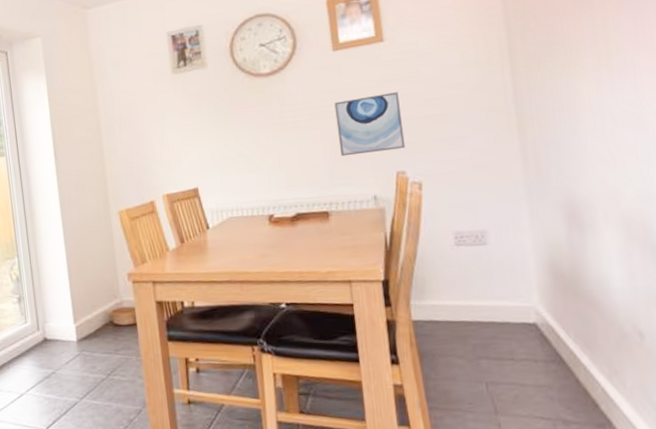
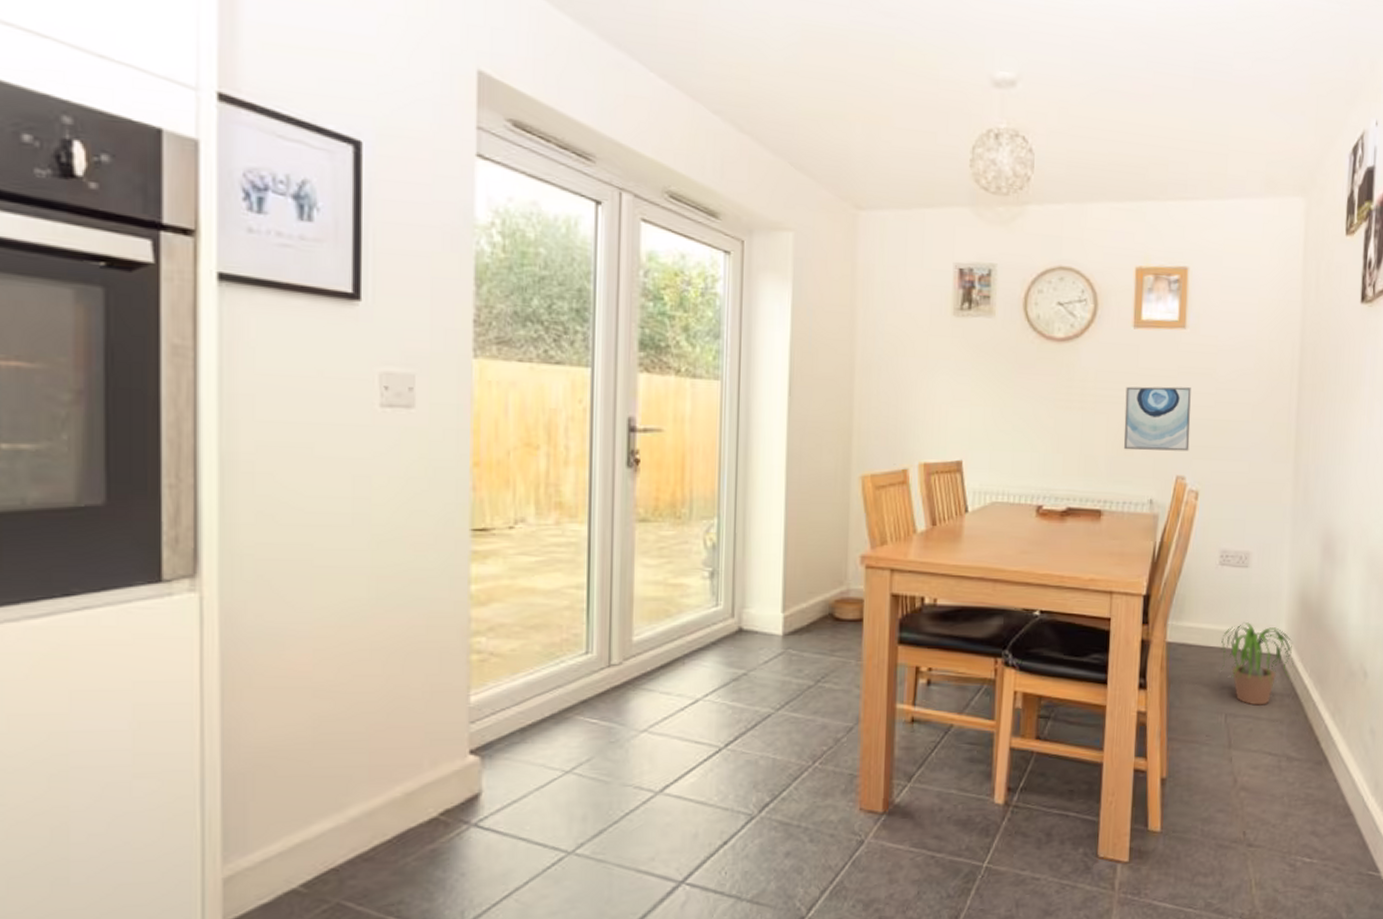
potted plant: none [469,295,560,373] -> present [1221,621,1299,706]

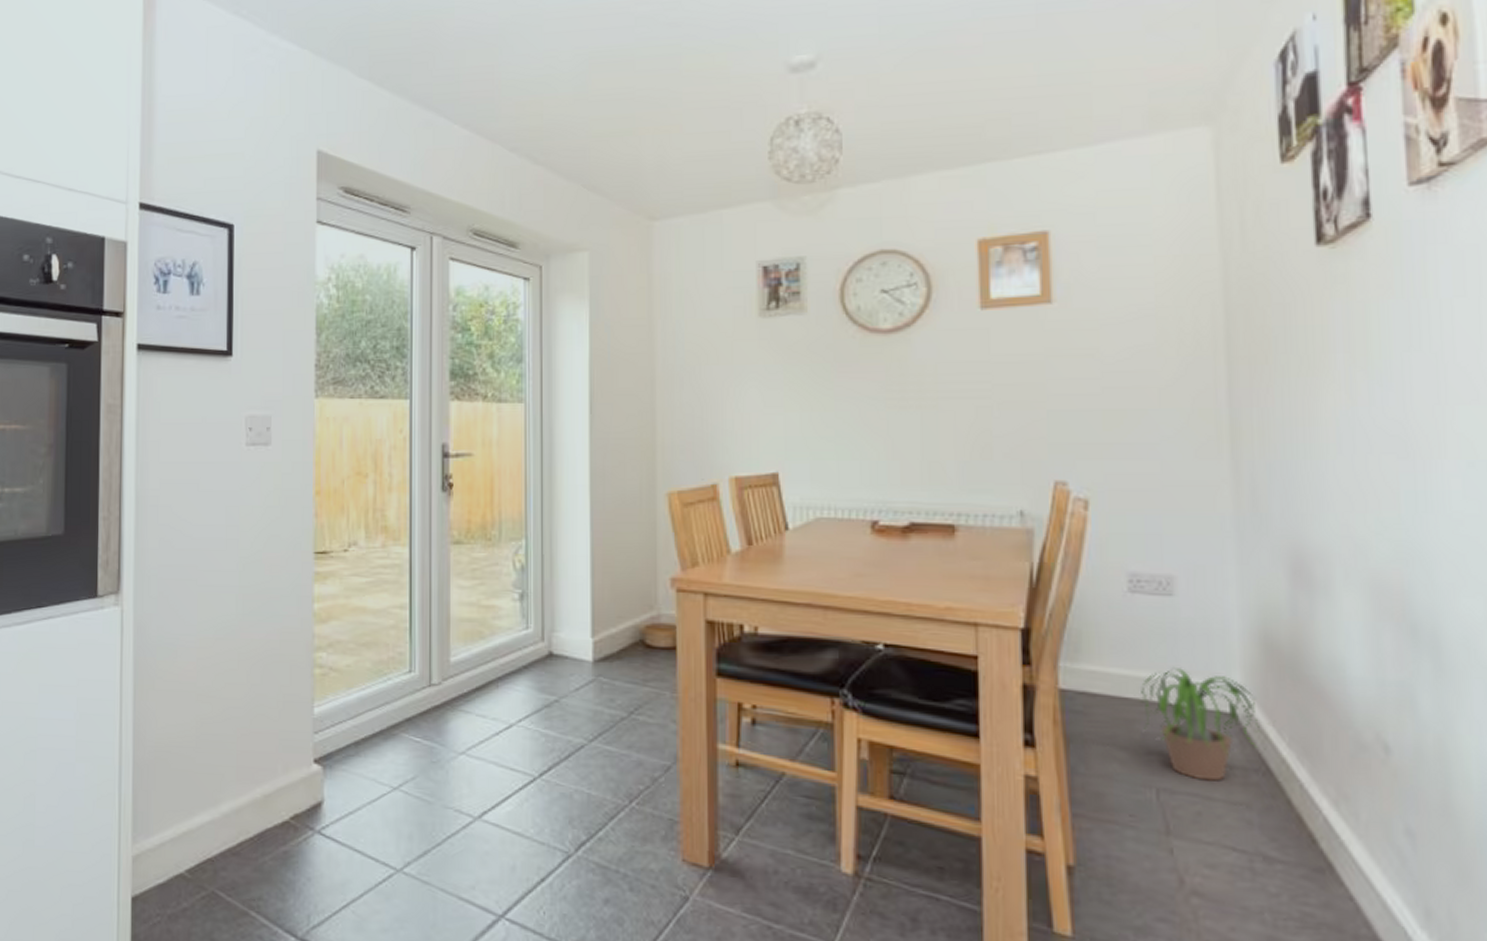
wall art: present [1123,386,1191,451] -> none [976,373,1070,453]

